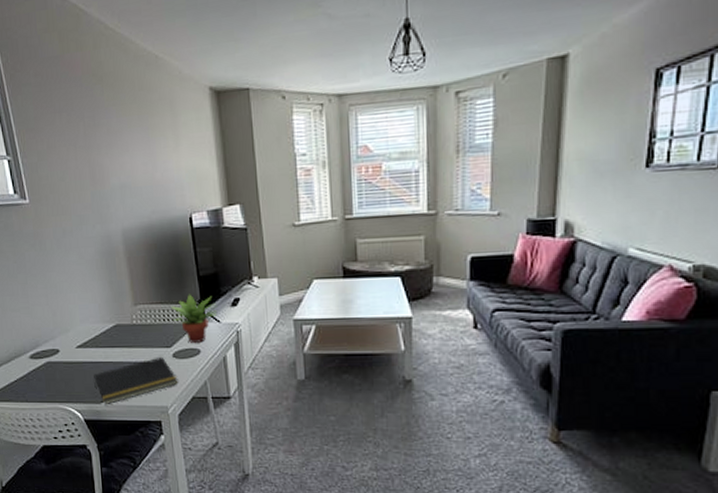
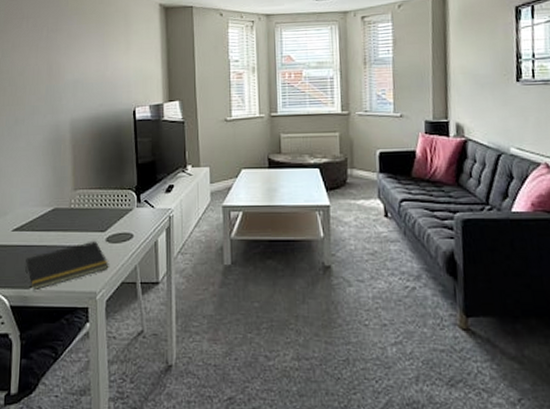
succulent plant: present [171,294,218,343] -> none [108,180,152,227]

